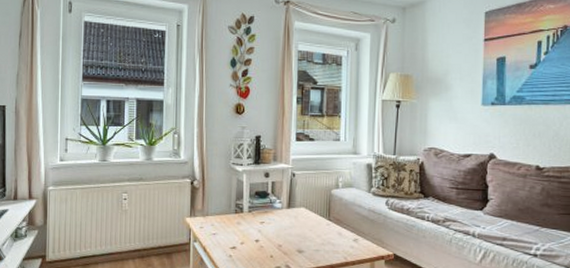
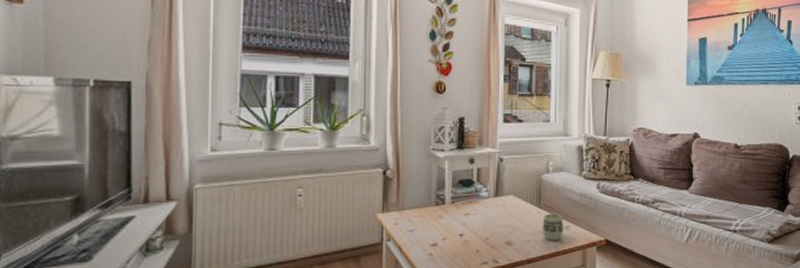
cup: none [331,226,353,252] -> present [542,213,564,241]

